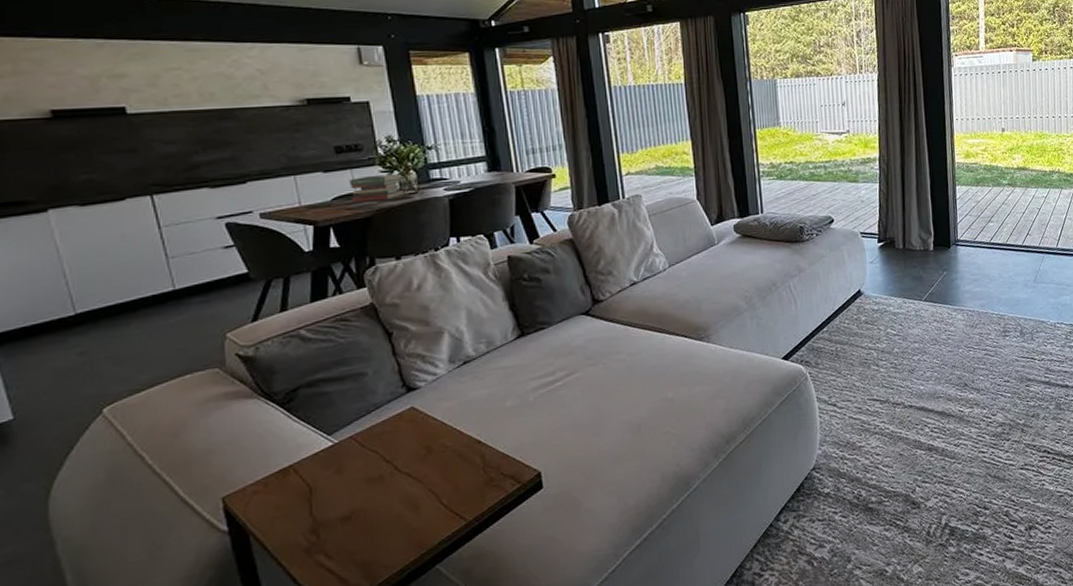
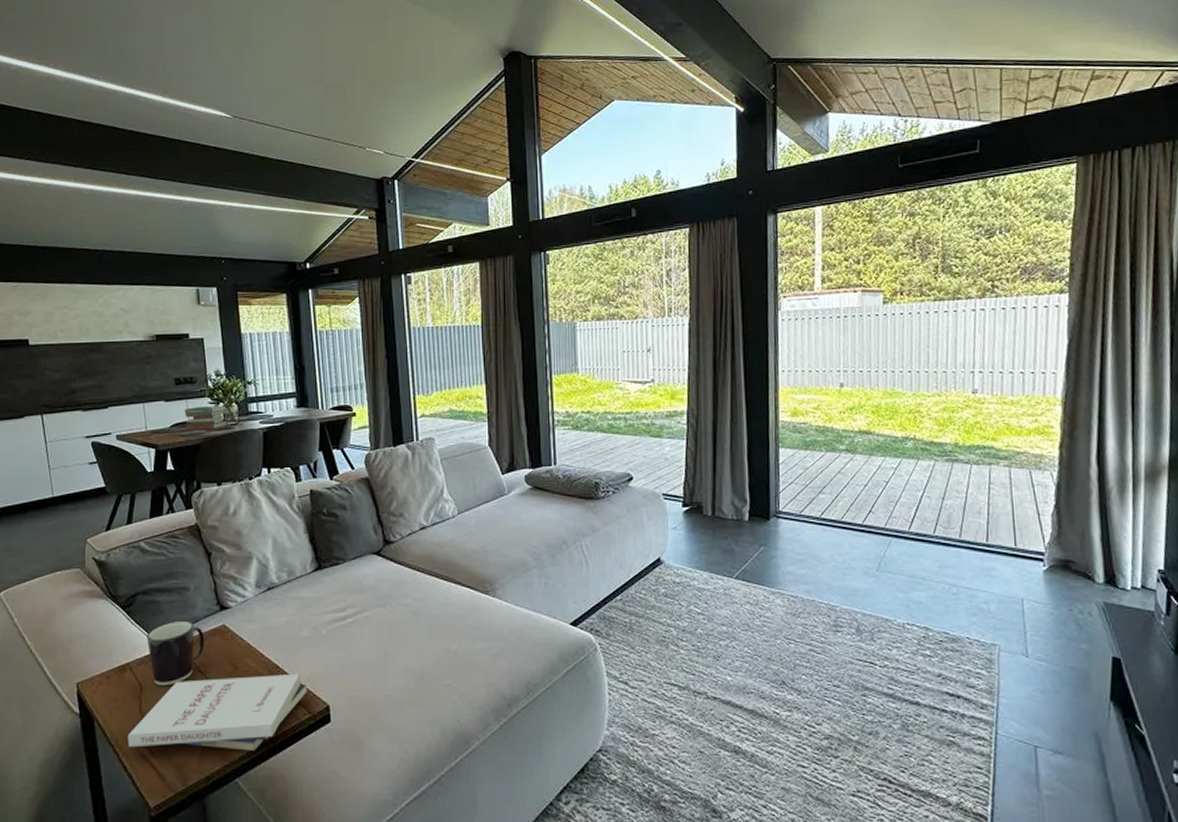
books: none [296,444,514,557] -> present [127,673,307,751]
mug: none [314,408,390,484] -> present [146,620,205,687]

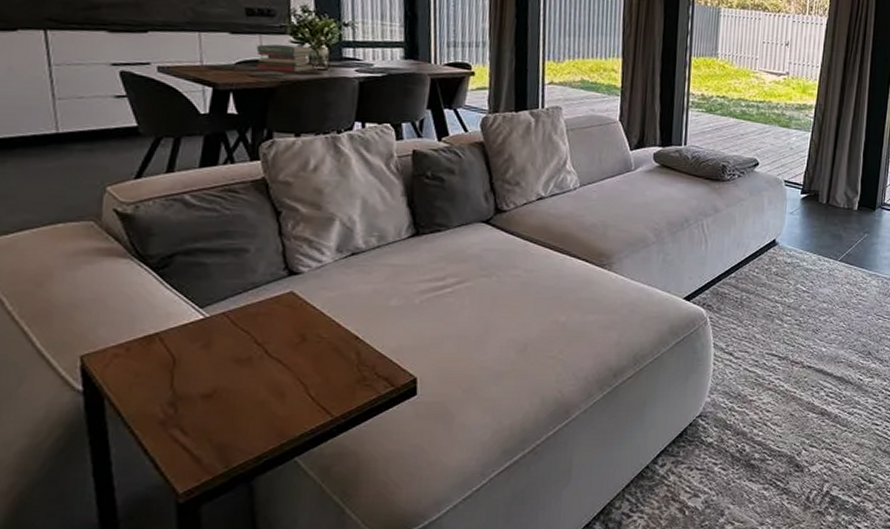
books: present [127,673,307,751] -> none [151,344,391,428]
mug: present [146,620,205,687] -> none [185,285,266,359]

